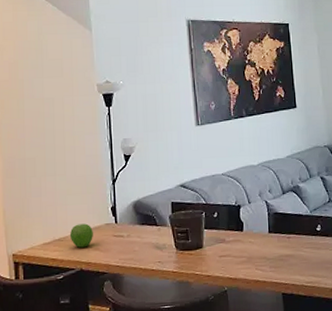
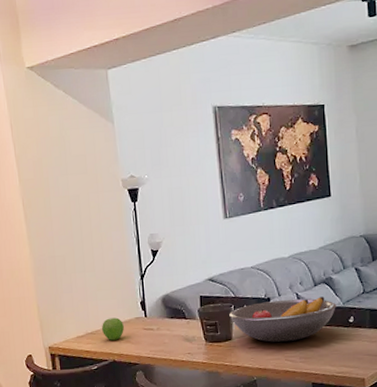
fruit bowl: none [200,204,304,251] -> present [229,296,336,342]

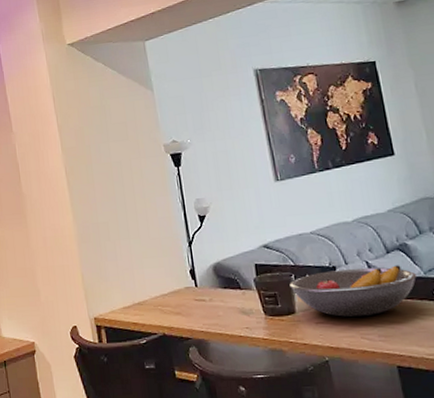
fruit: present [101,317,124,341] -> none [149,287,174,312]

